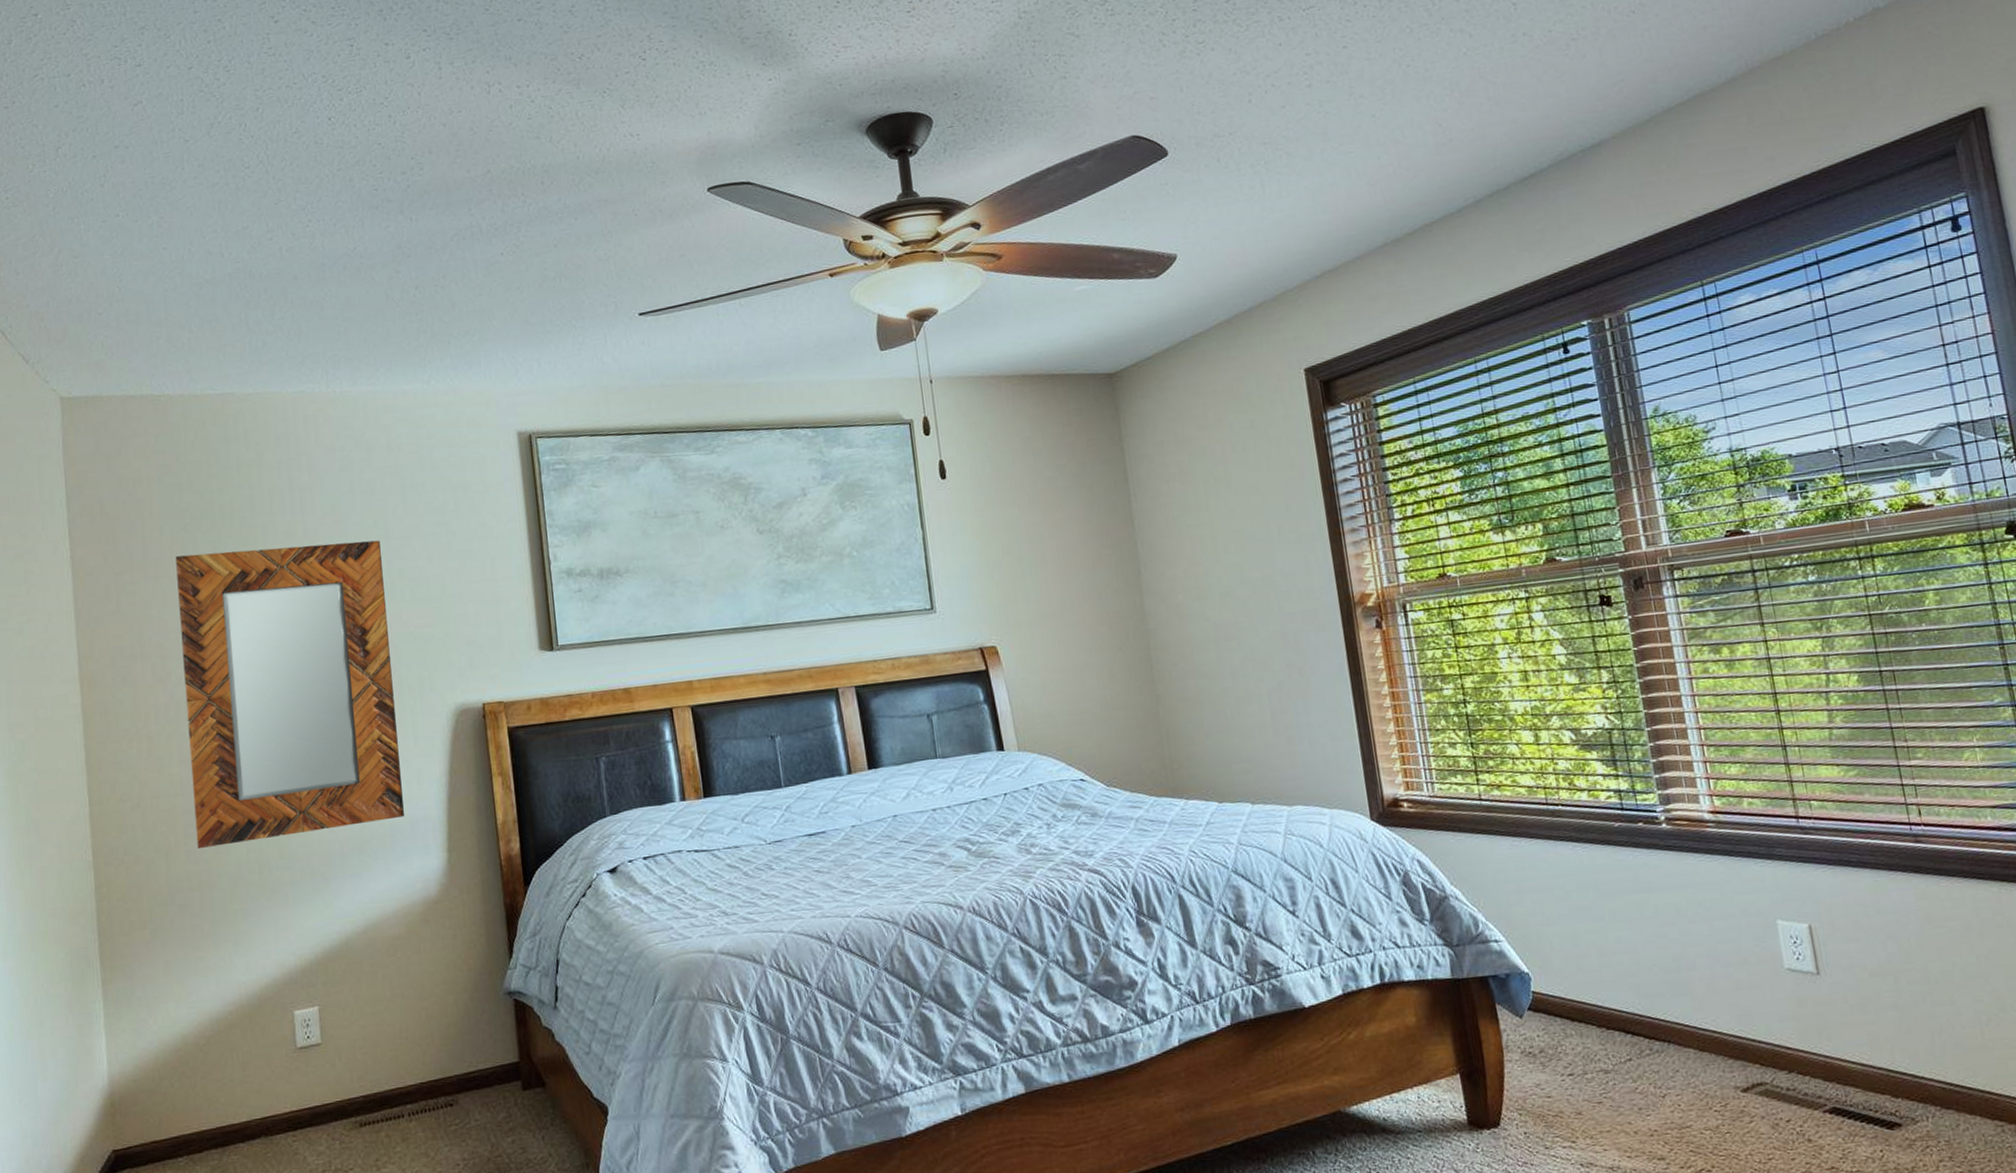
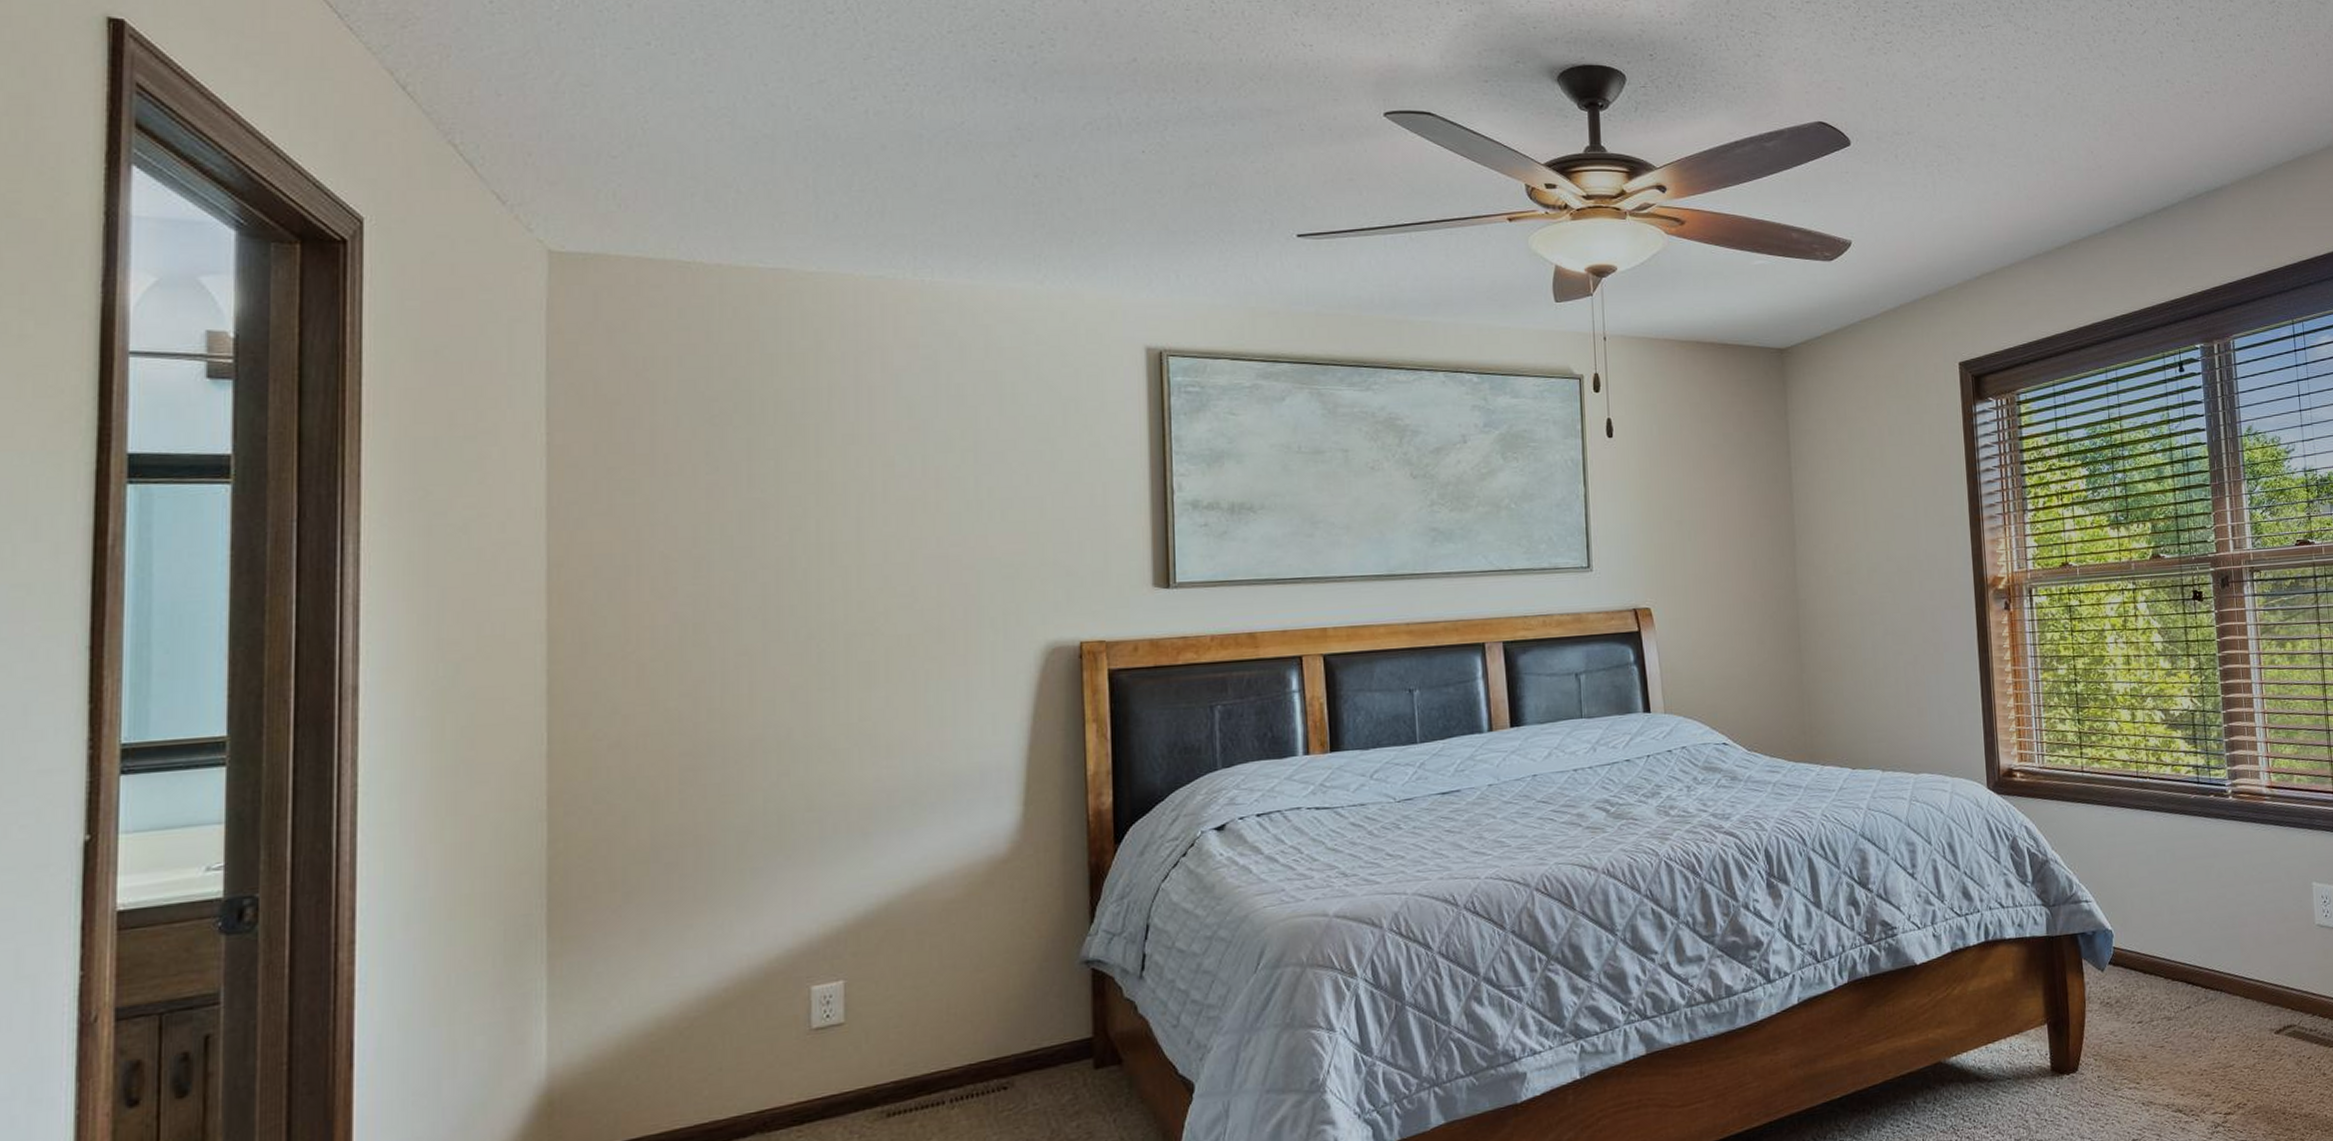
home mirror: present [175,540,404,848] -> none [695,452,973,797]

